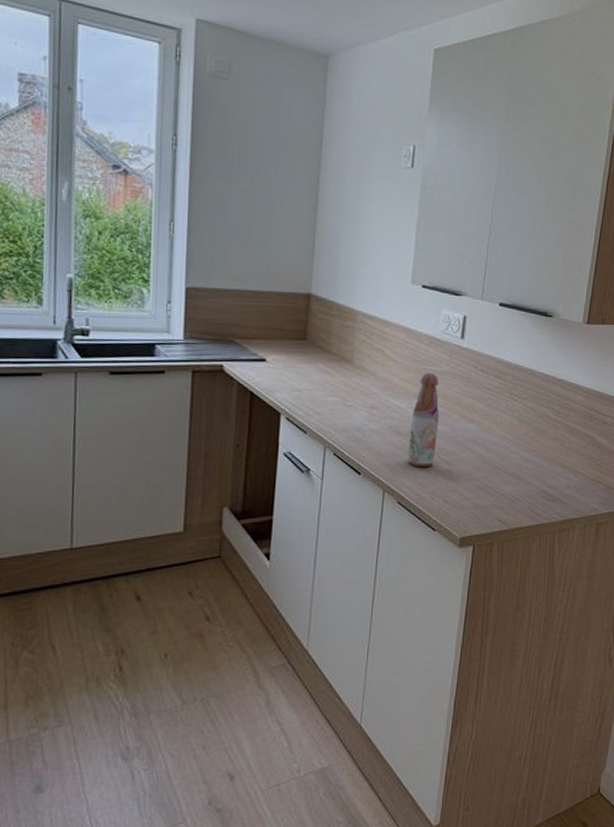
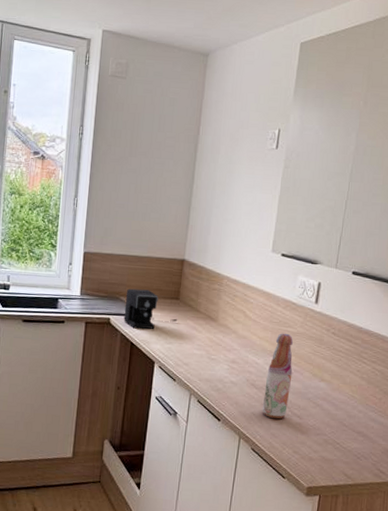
coffee maker: none [240,329,305,376] -> present [123,288,177,330]

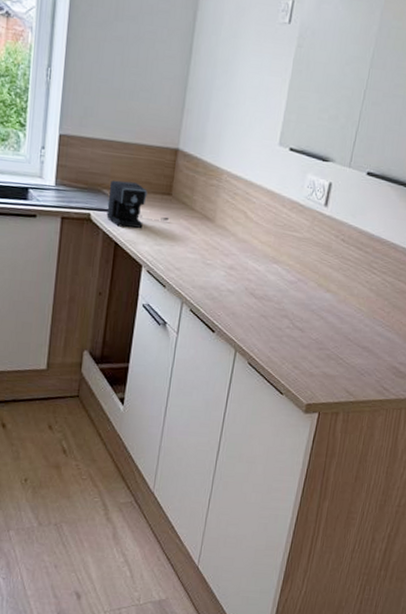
bottle: present [262,333,293,419] -> none [261,237,298,332]

